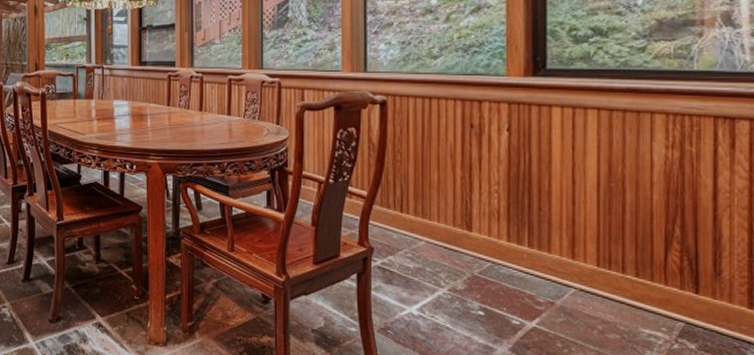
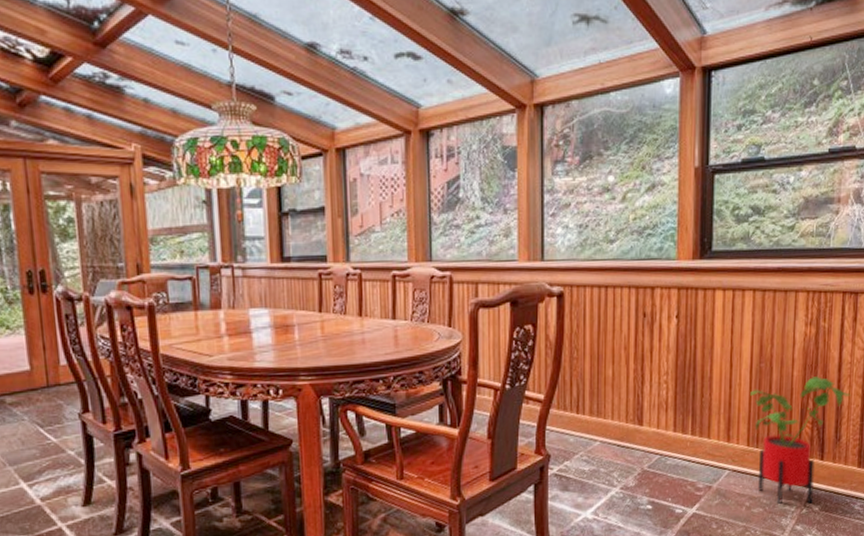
house plant: none [598,201,733,340] -> present [750,375,851,504]

